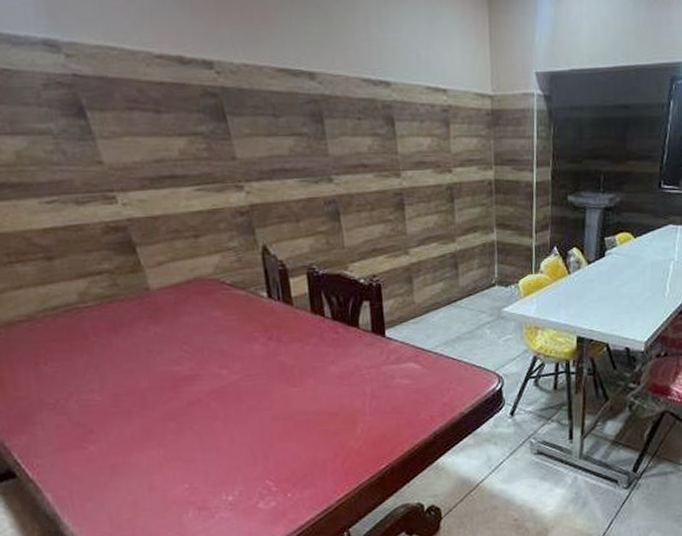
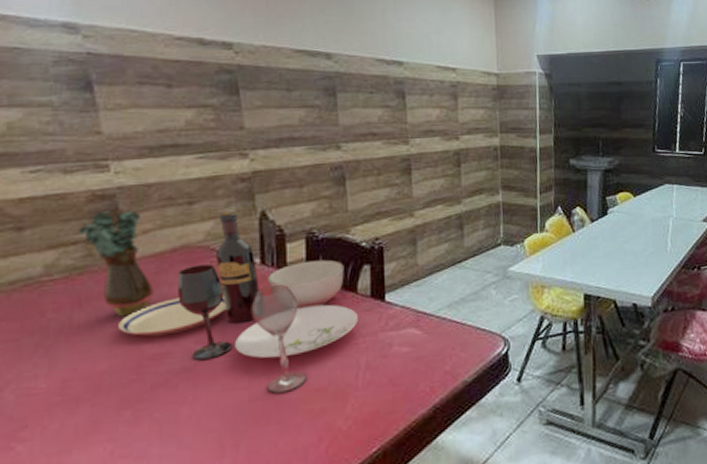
vase: none [101,239,177,342] -> present [79,207,154,317]
plate: none [151,326,243,361] -> present [118,296,227,337]
wine glass: none [194,297,252,384] -> present [177,264,232,361]
wine bottle: none [224,245,270,352] -> present [215,211,259,323]
plate: none [254,337,362,385] -> present [235,304,359,359]
wineglass: none [264,318,320,415] -> present [251,285,307,394]
bowl: none [275,295,346,342] -> present [268,259,344,310]

